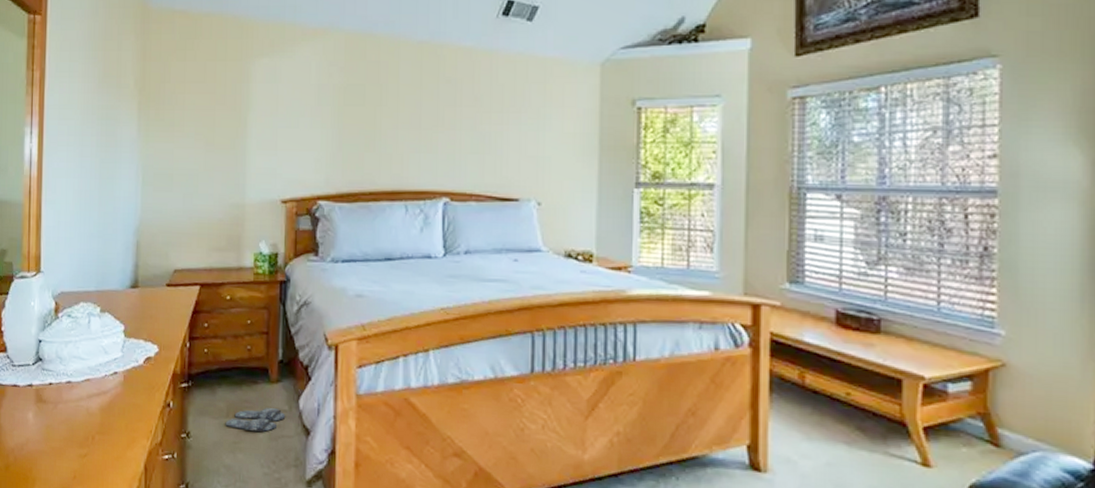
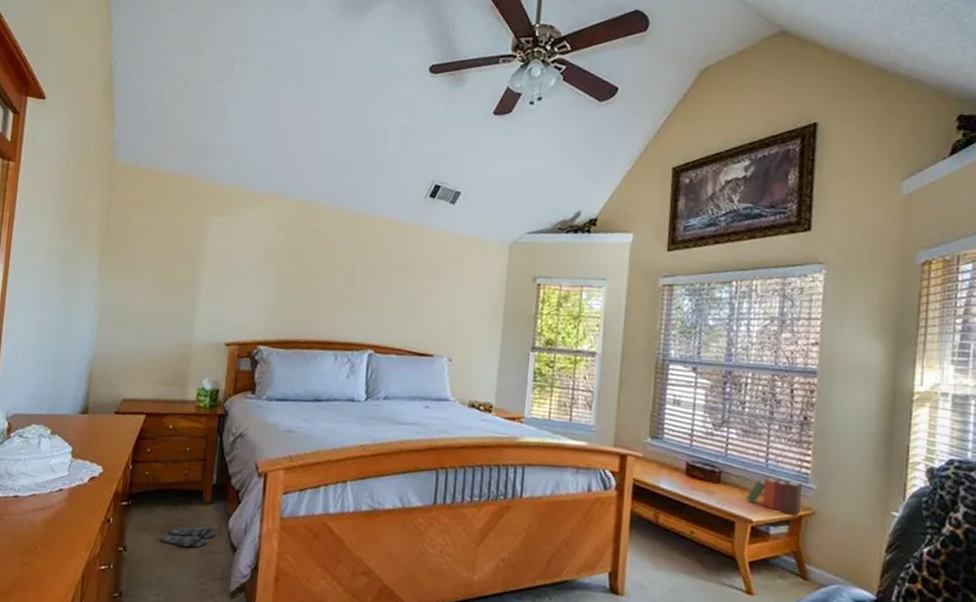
books: none [915,323,986,370] -> present [746,477,802,517]

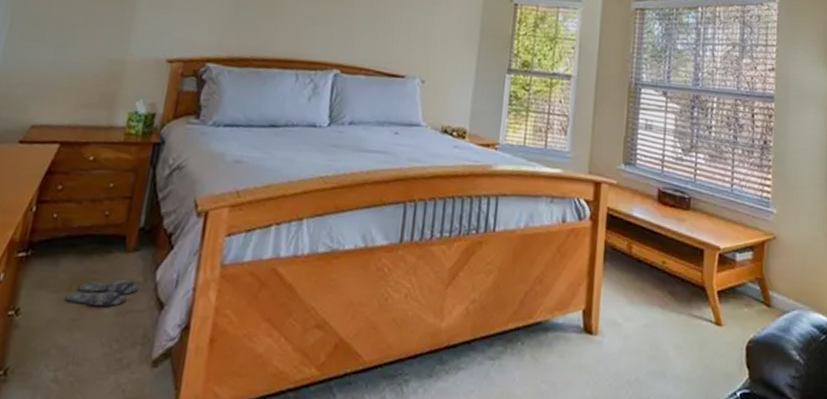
books: present [746,477,802,517] -> none [714,202,764,242]

